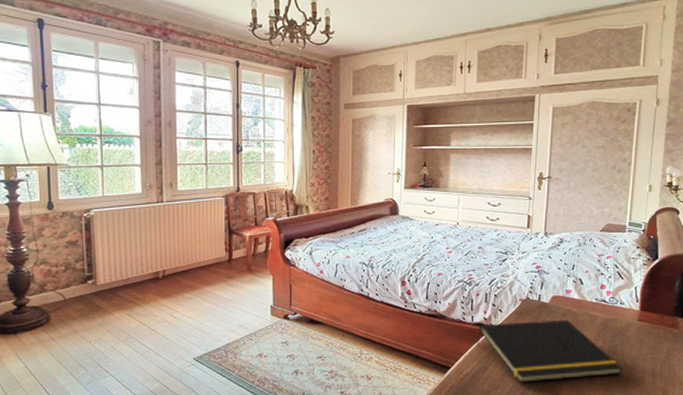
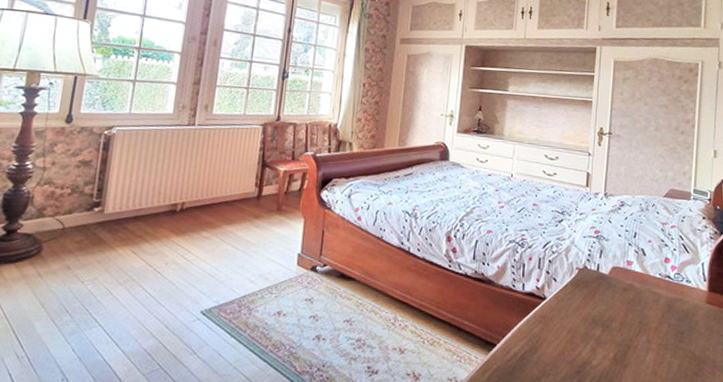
notepad: present [476,320,623,383] -> none [527,294,691,370]

